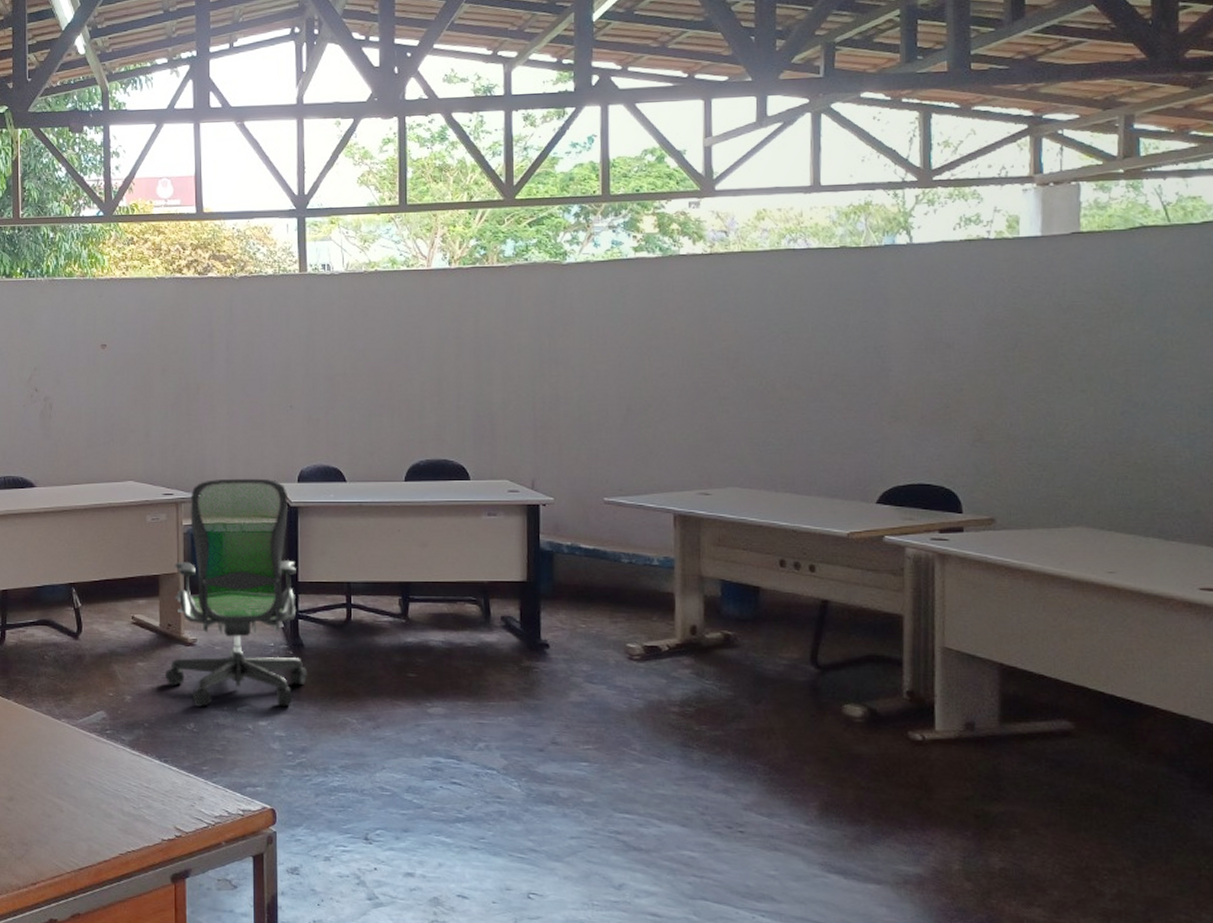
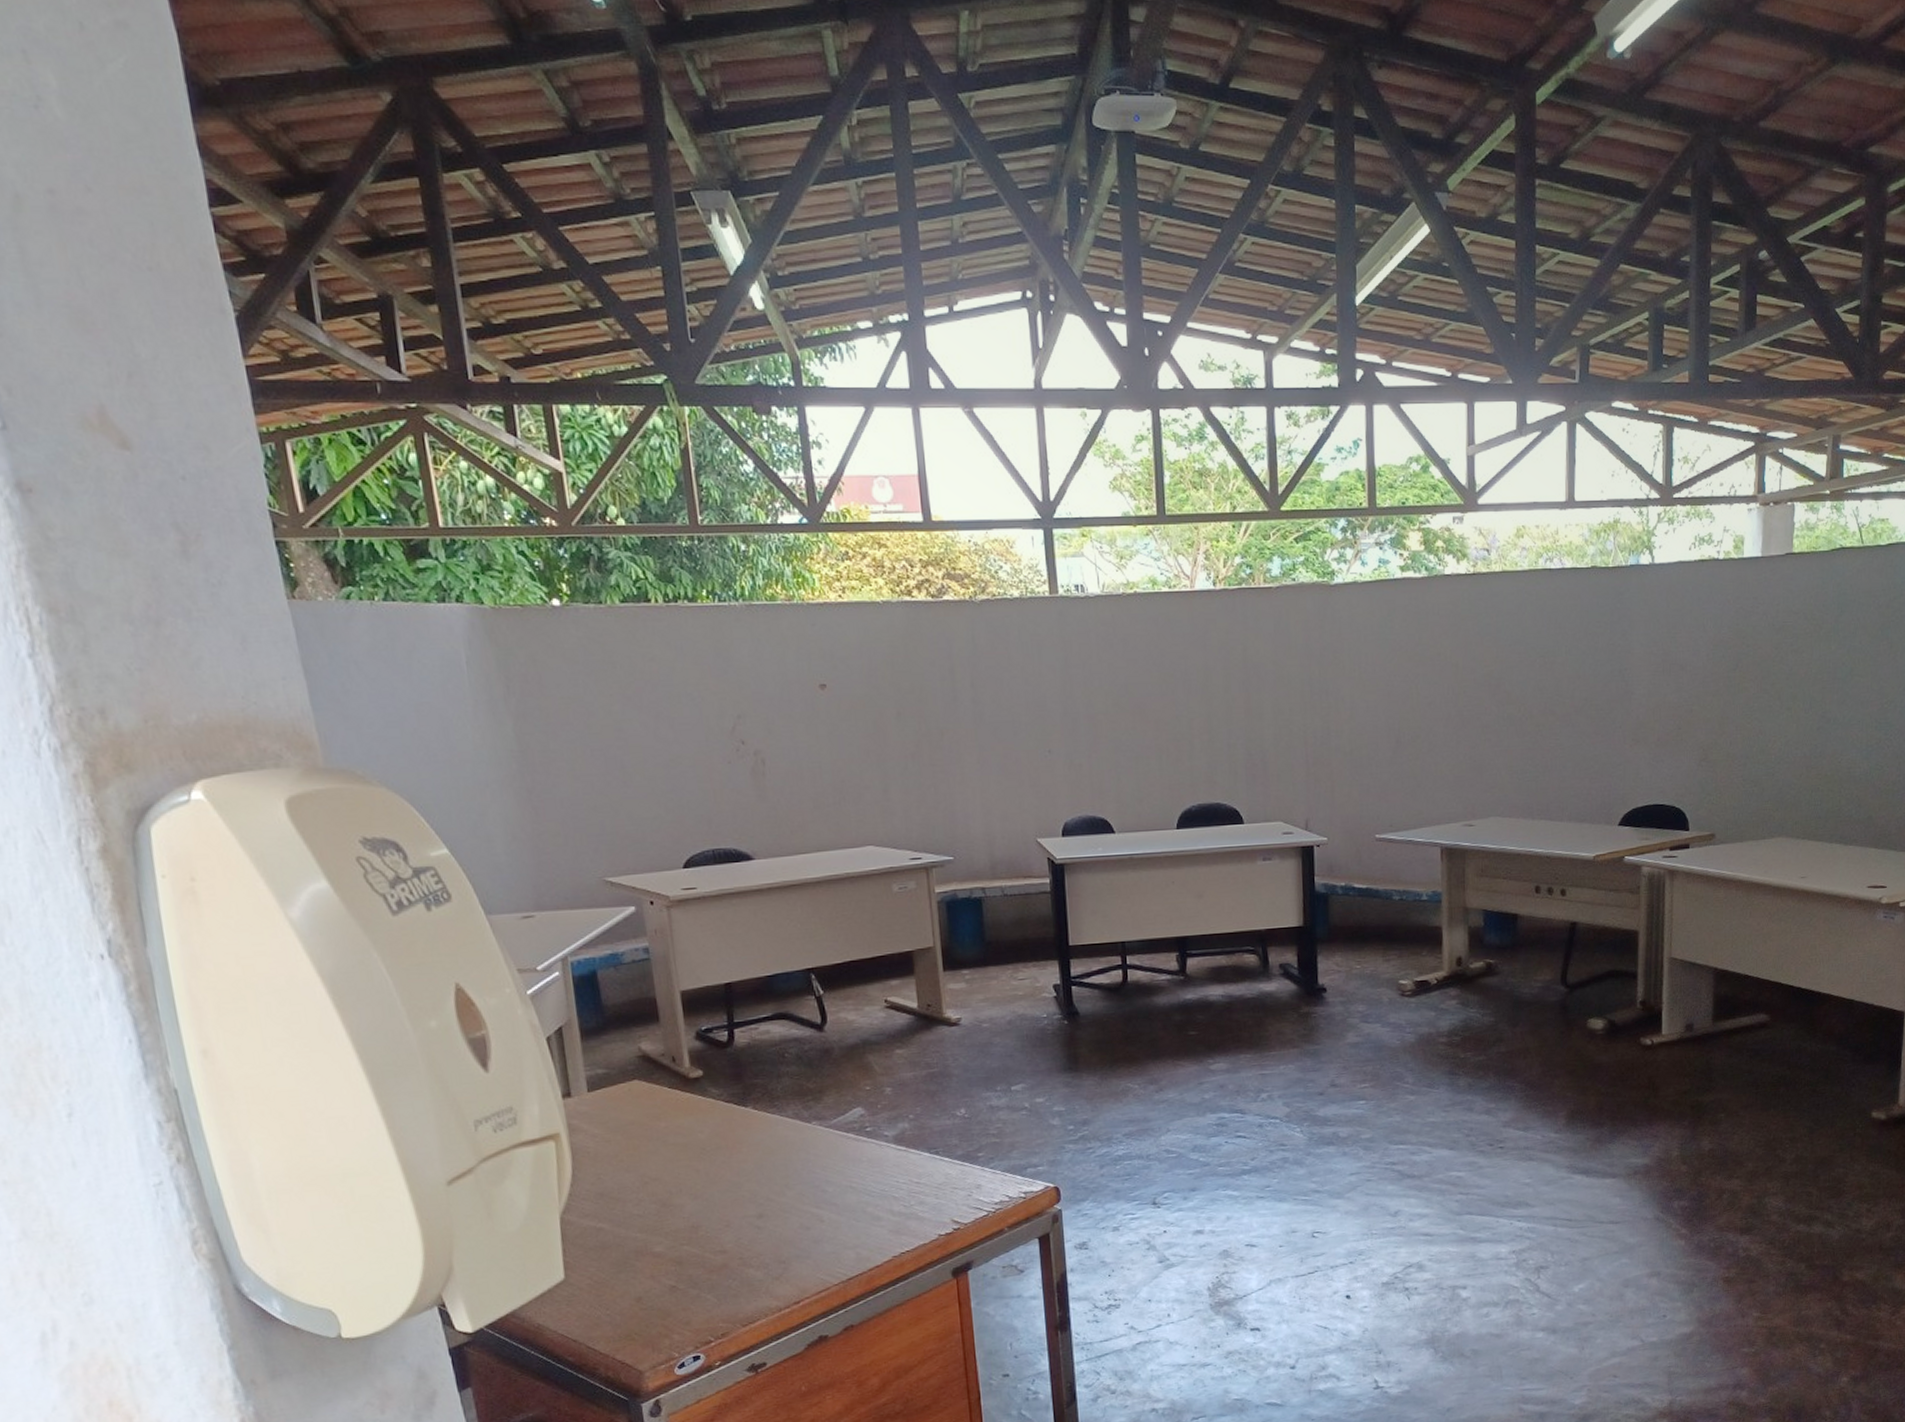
office chair: present [164,478,308,707] -> none [927,834,1086,1091]

